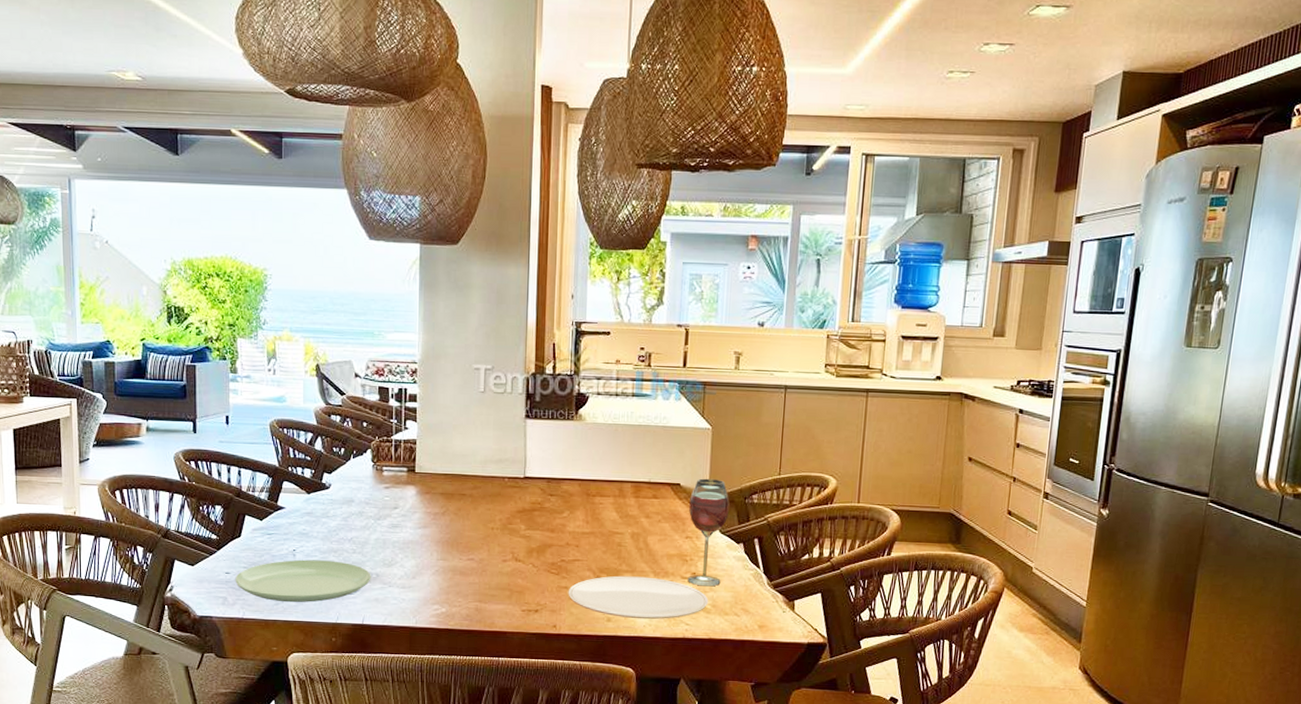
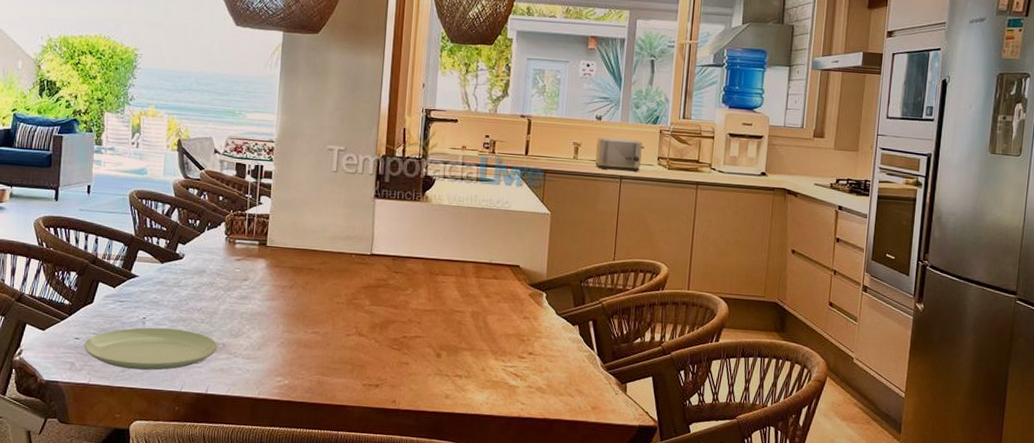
plate: present [568,576,709,620] -> none [408,353,544,398]
wineglass: present [688,478,730,587] -> none [524,261,566,367]
toaster: none [758,345,811,381] -> present [595,137,644,172]

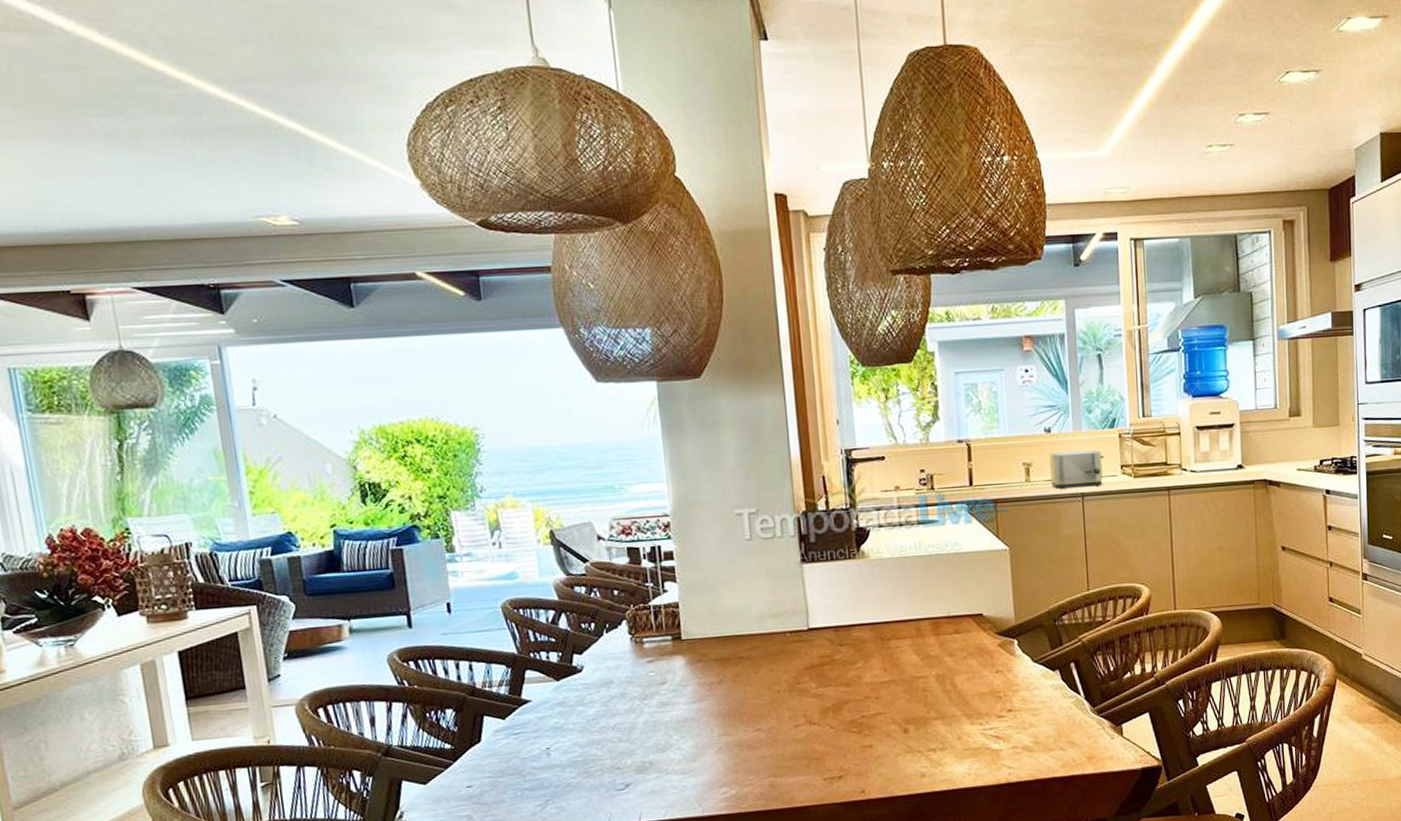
plate: present [84,327,218,370] -> none [479,753,644,812]

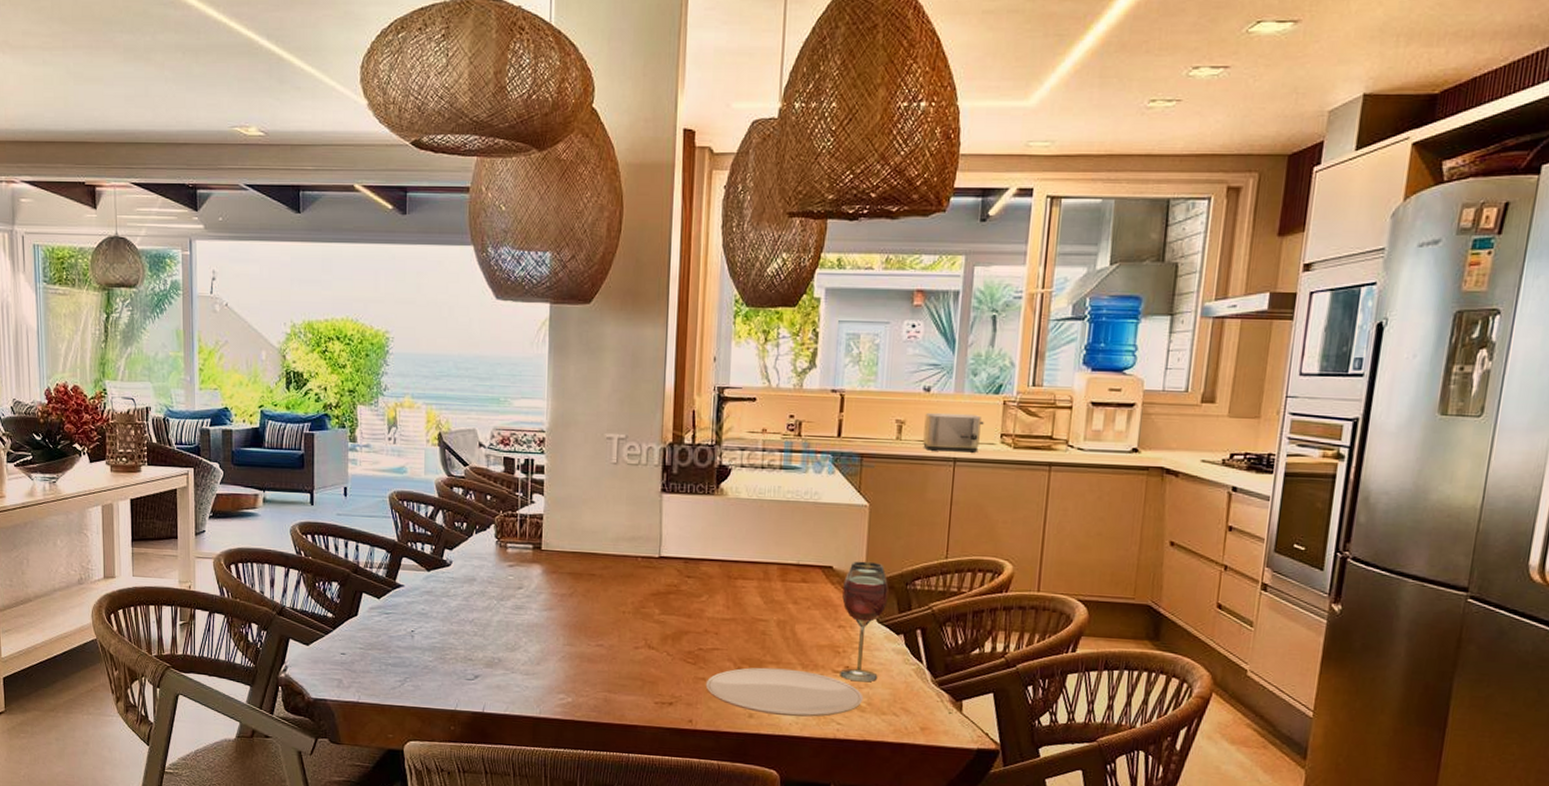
plate: none [873,721,1030,771] -> present [705,667,864,717]
wineglass: none [995,603,1040,723] -> present [840,561,889,682]

